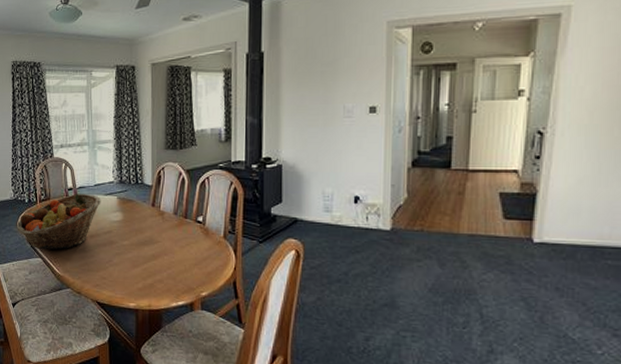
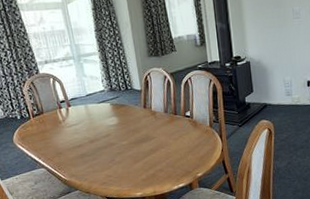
fruit basket: present [16,193,101,250] -> none [12,104,96,160]

